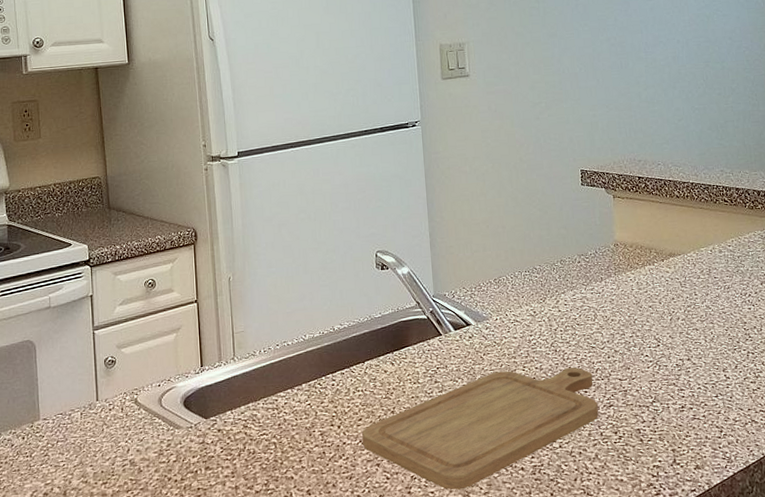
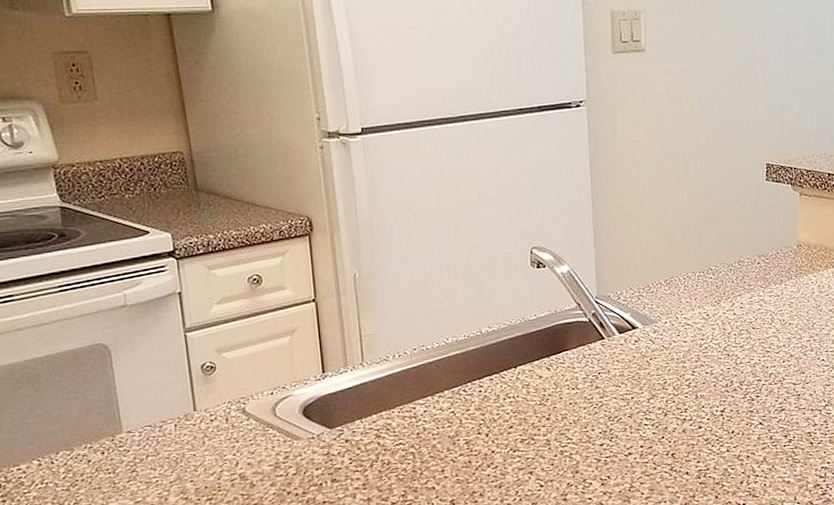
chopping board: present [362,367,599,490] -> none [513,371,769,496]

